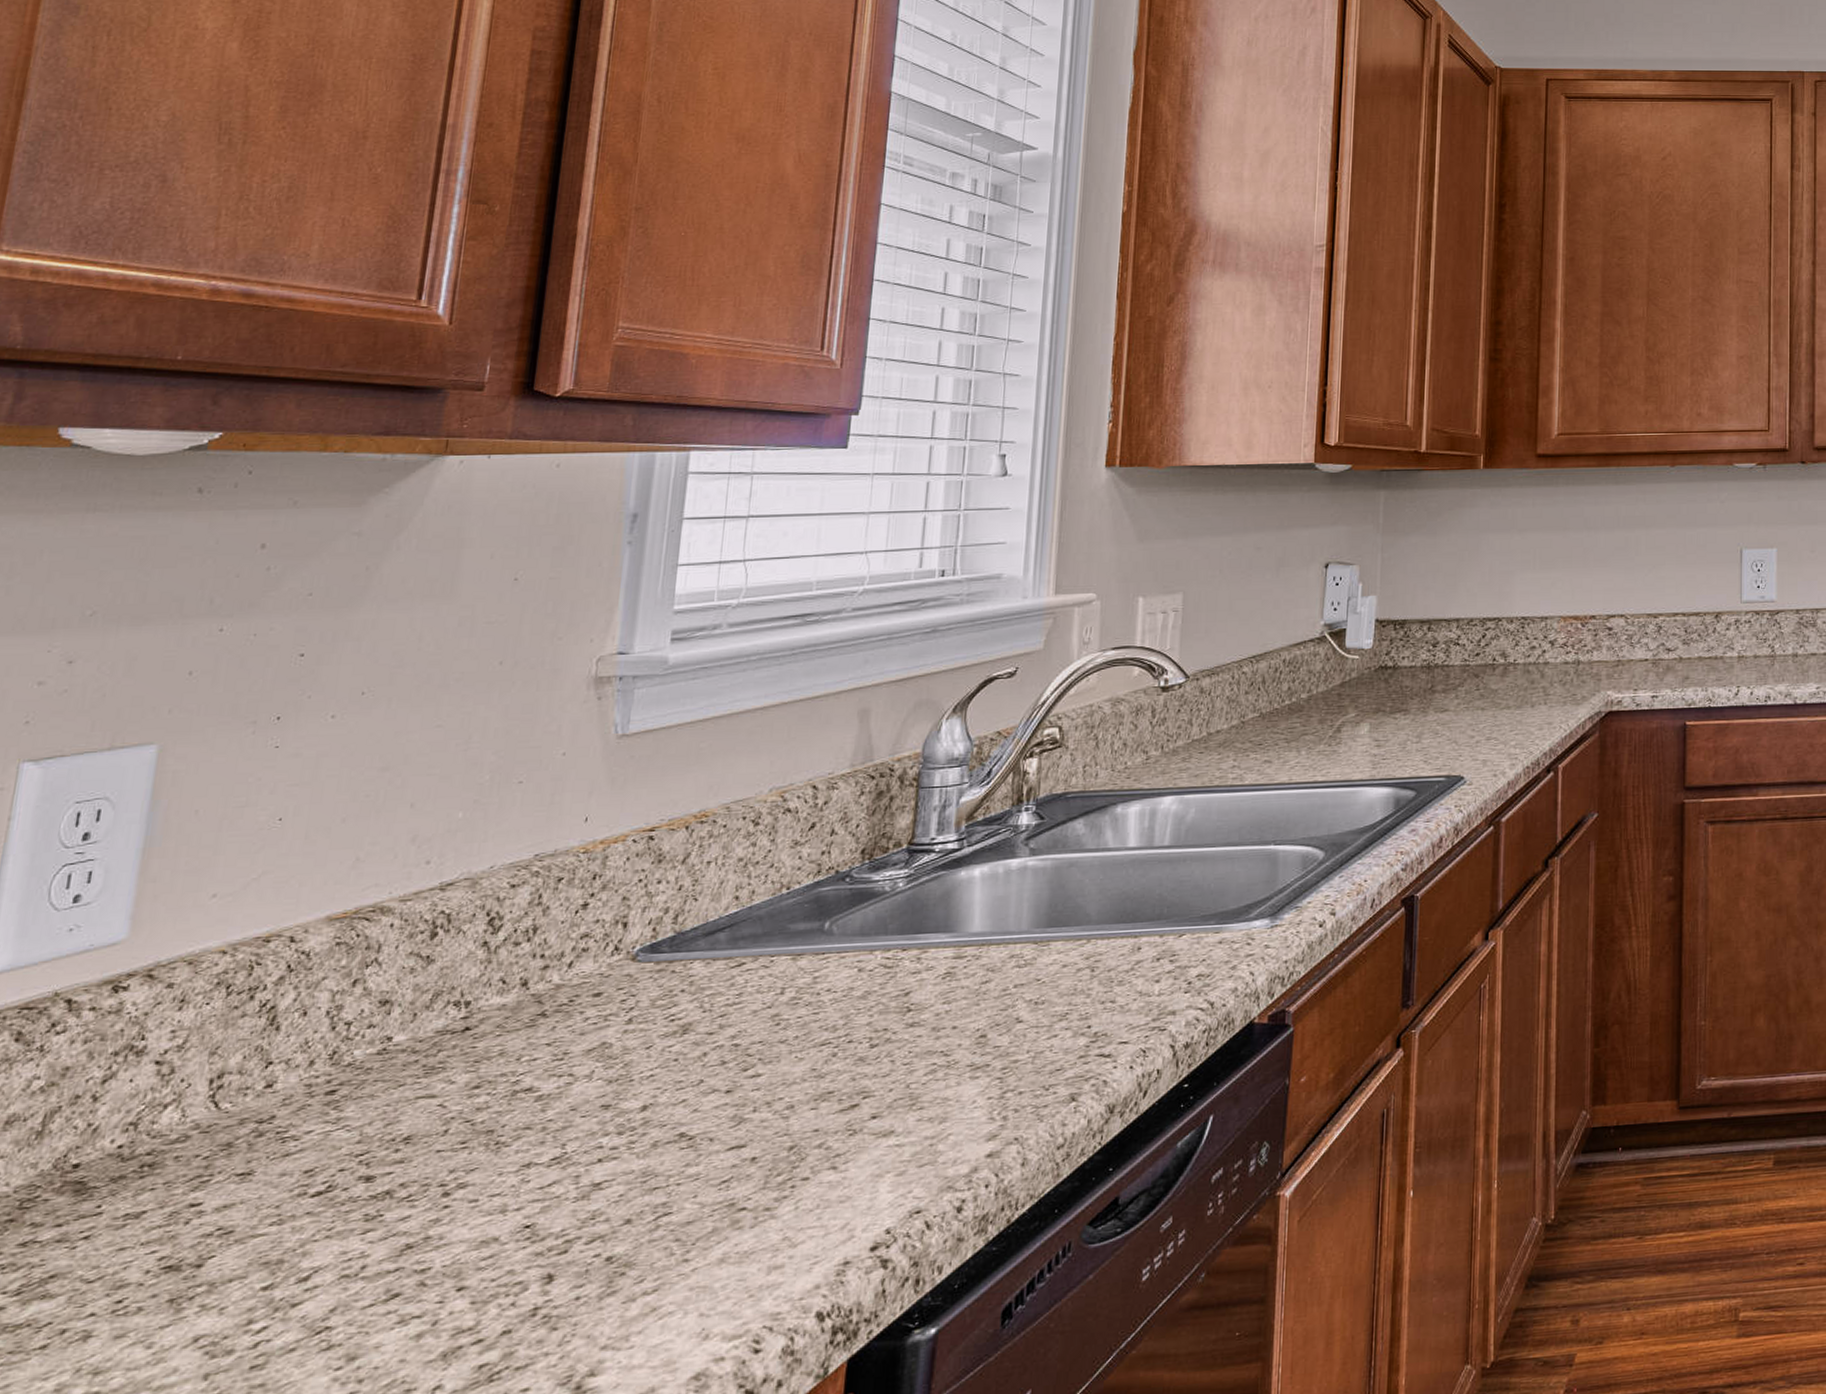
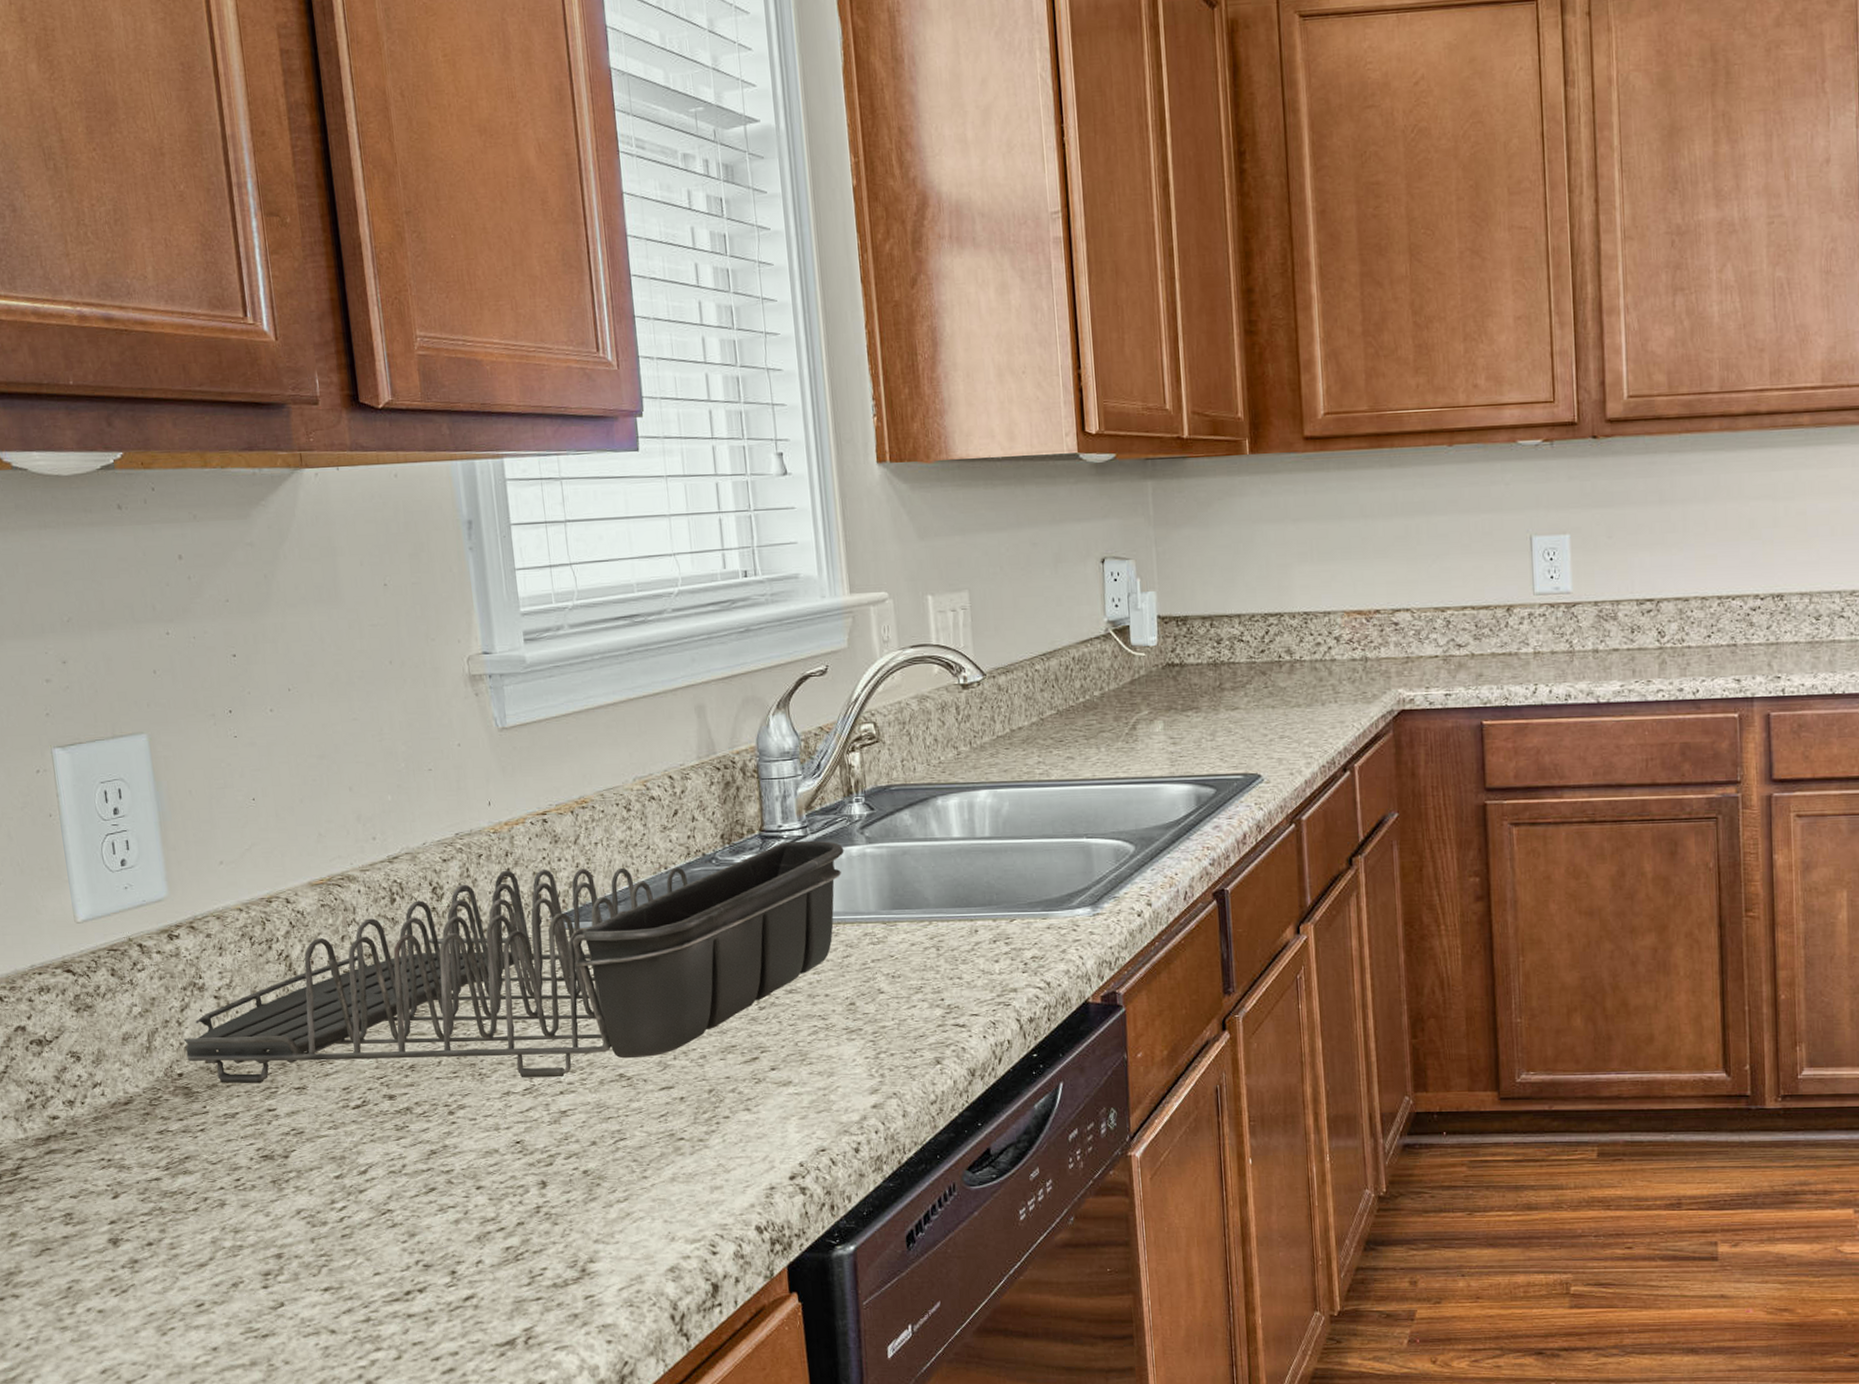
dish rack: none [92,853,1003,1174] -> present [183,840,844,1084]

